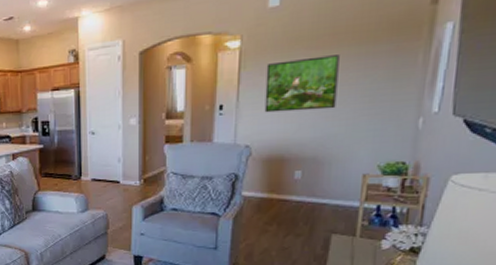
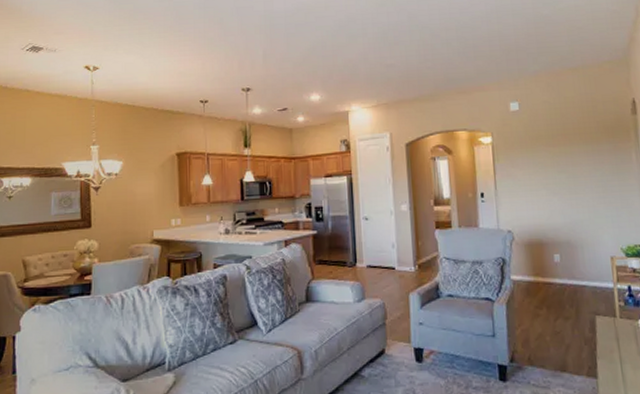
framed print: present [264,55,340,113] -> none [516,152,578,200]

